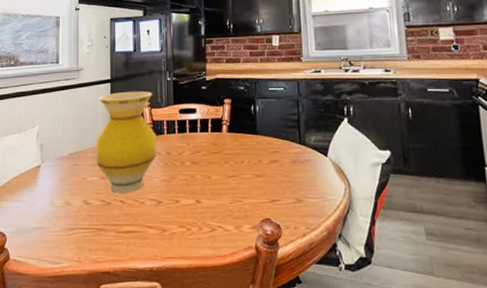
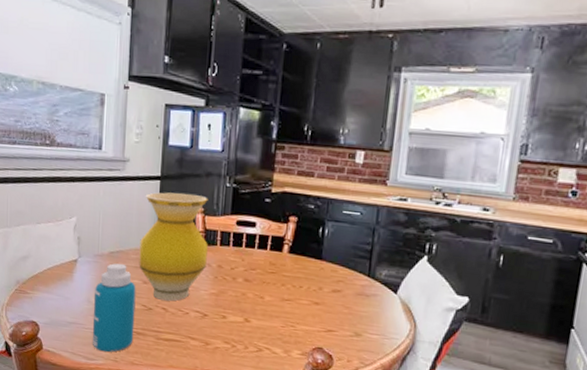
bottle: none [56,163,95,254] -> present [92,263,136,353]

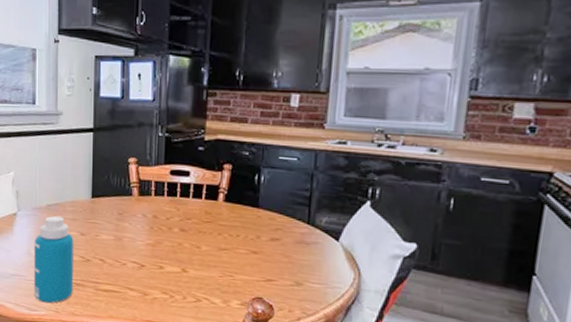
vase: present [139,192,208,301] -> none [75,144,142,252]

